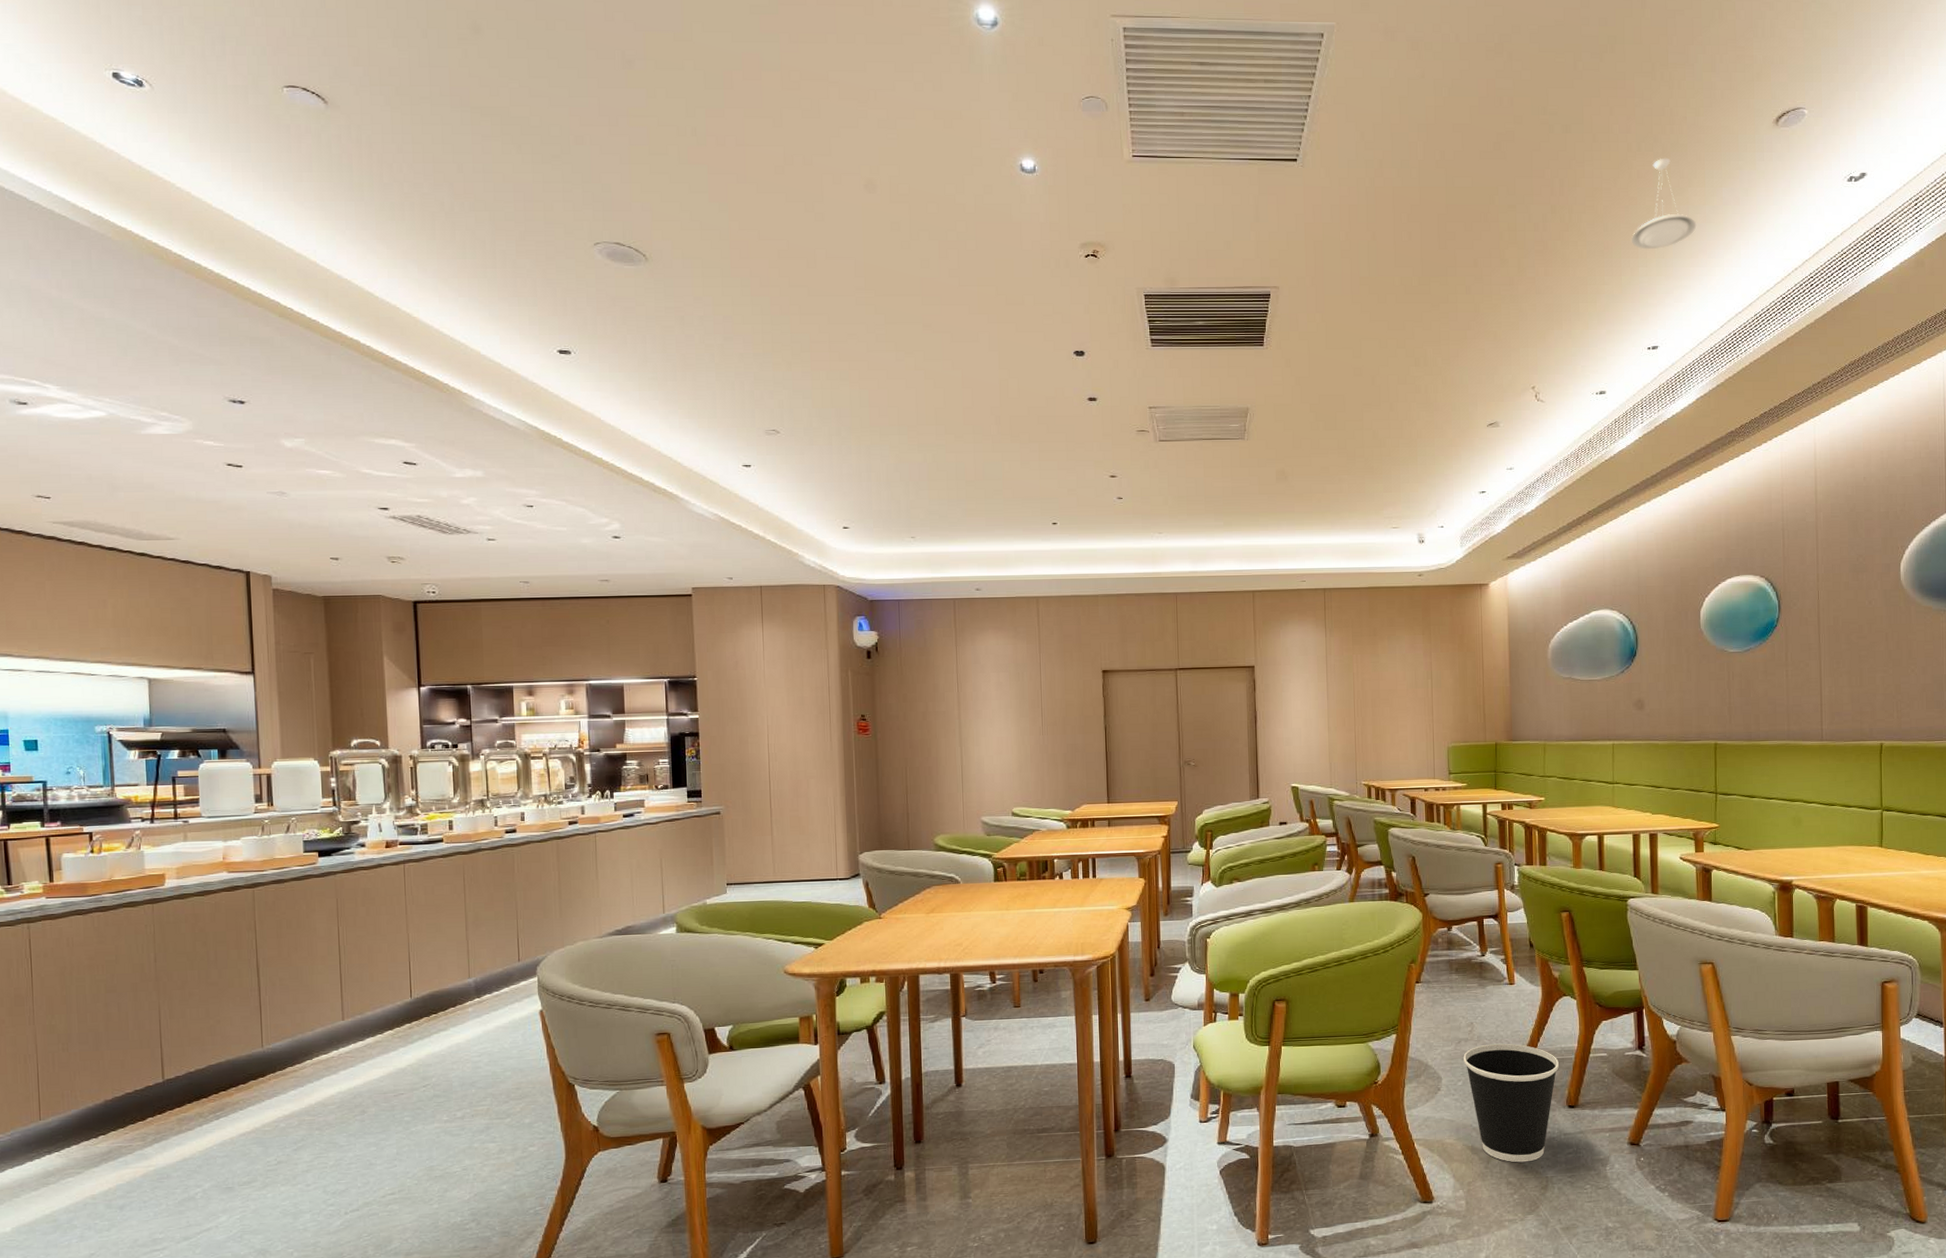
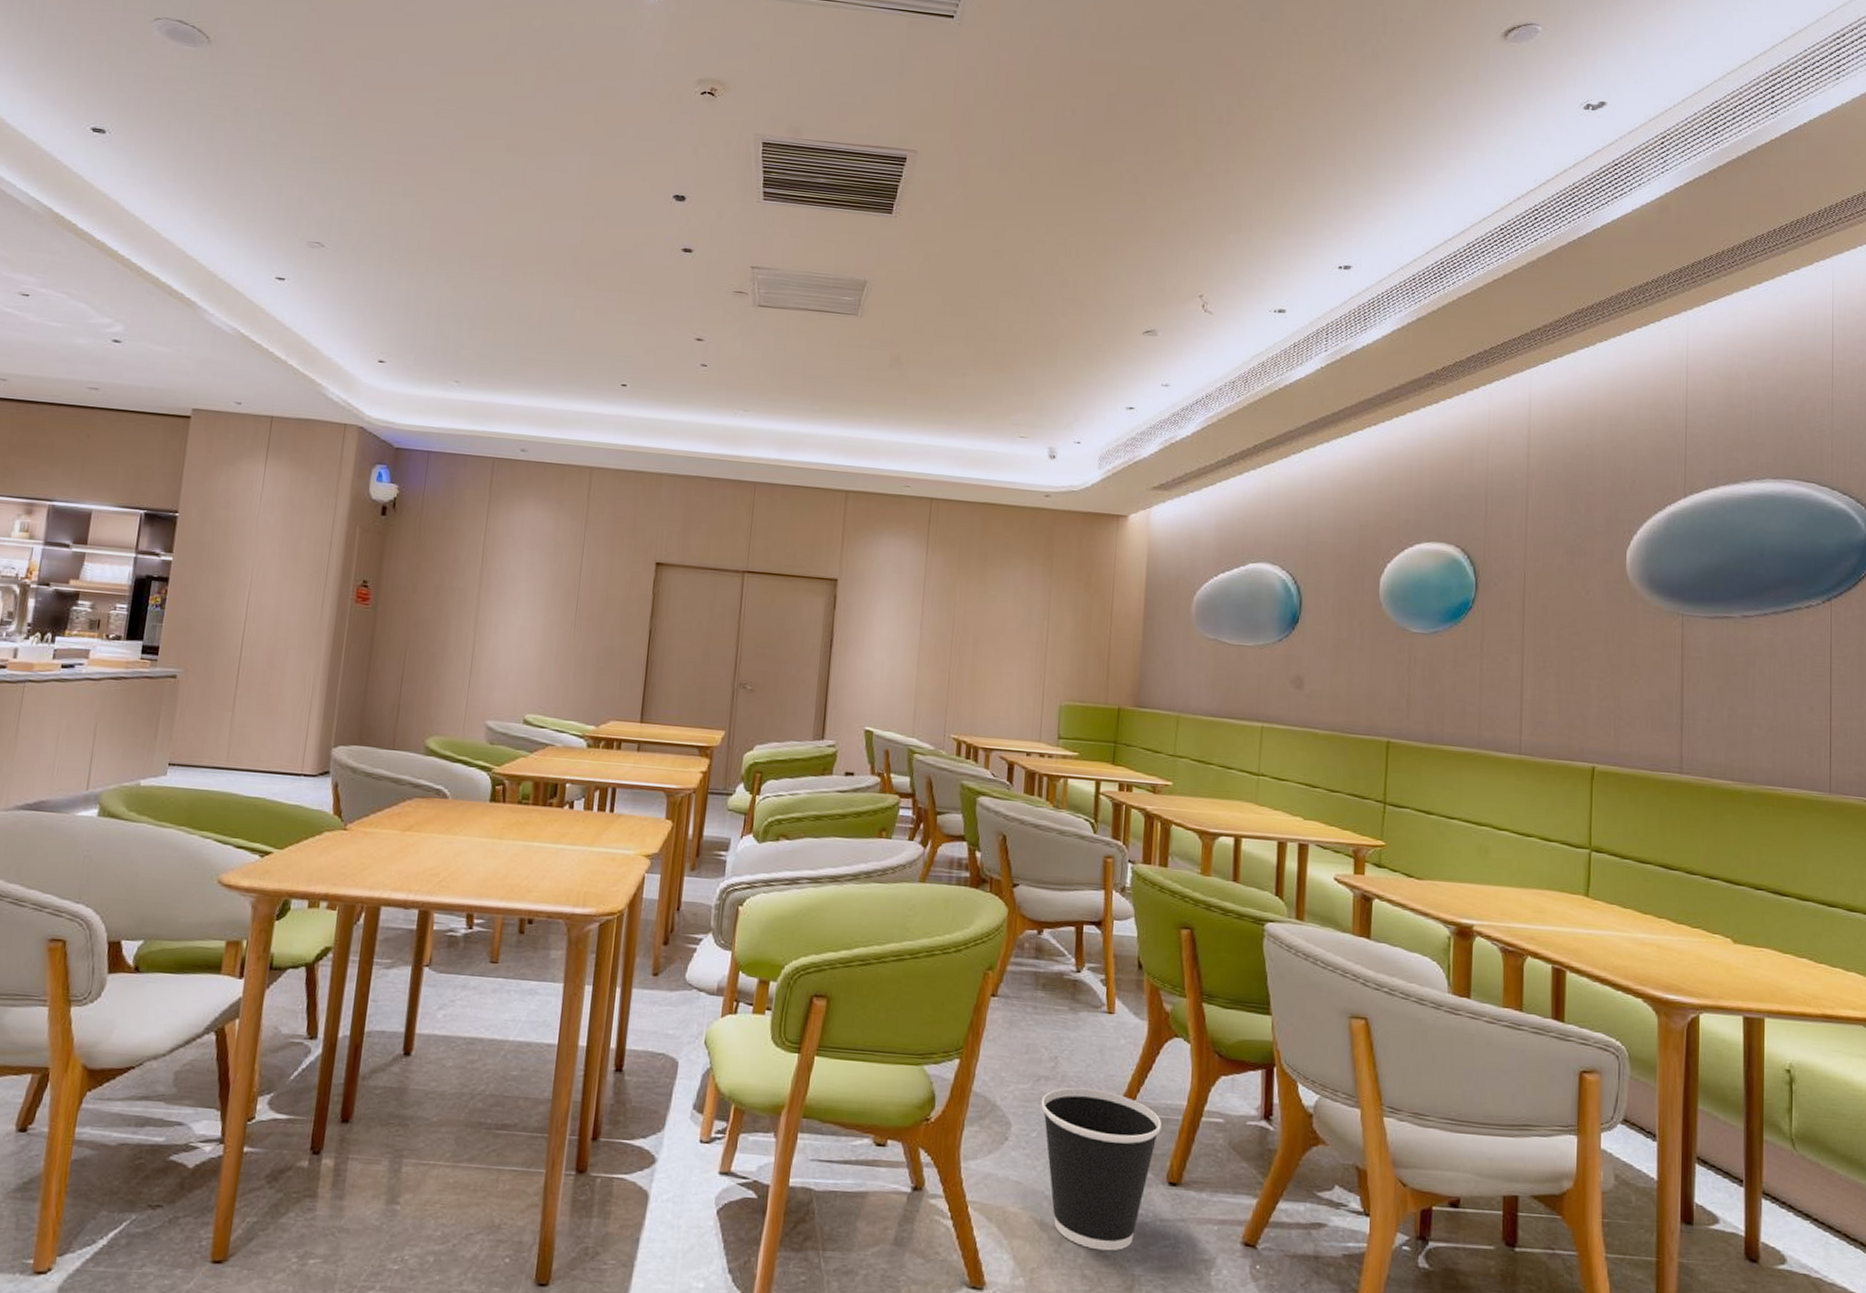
pendant light: present [1631,157,1697,250] -> none [1328,60,1406,159]

